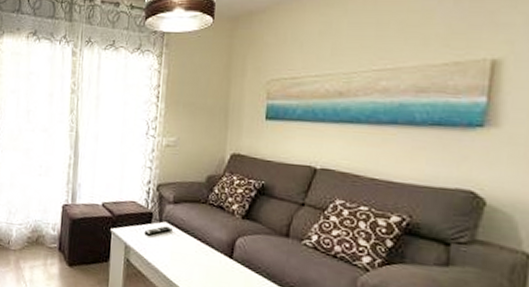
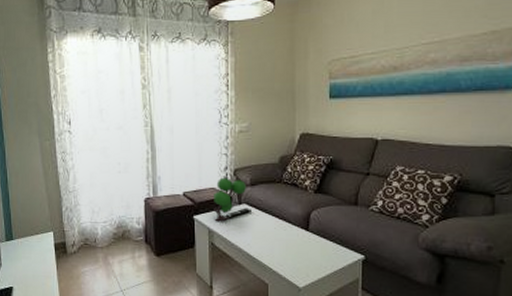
plant: none [132,191,169,239] -> present [214,177,246,222]

